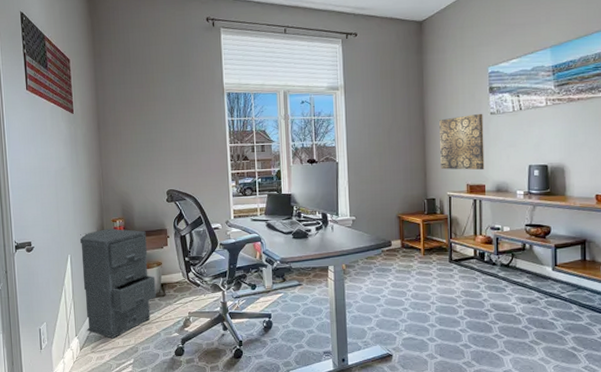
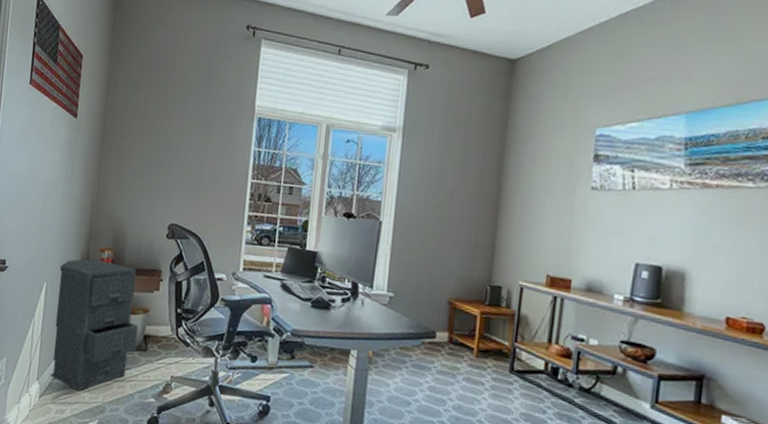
wall art: present [439,113,485,171] -> none [515,185,581,260]

